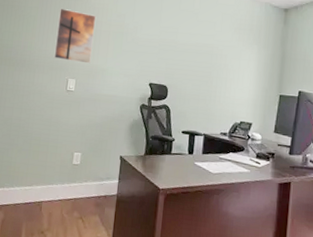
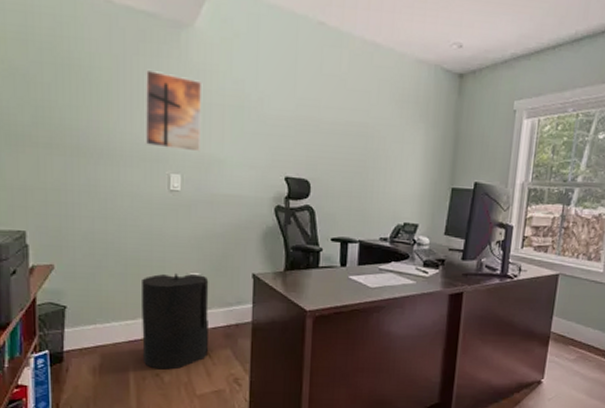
trash can: none [34,151,88,229] -> present [142,272,209,370]

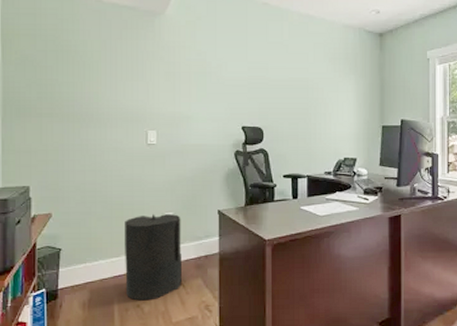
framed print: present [144,69,203,152] -> none [126,49,173,111]

